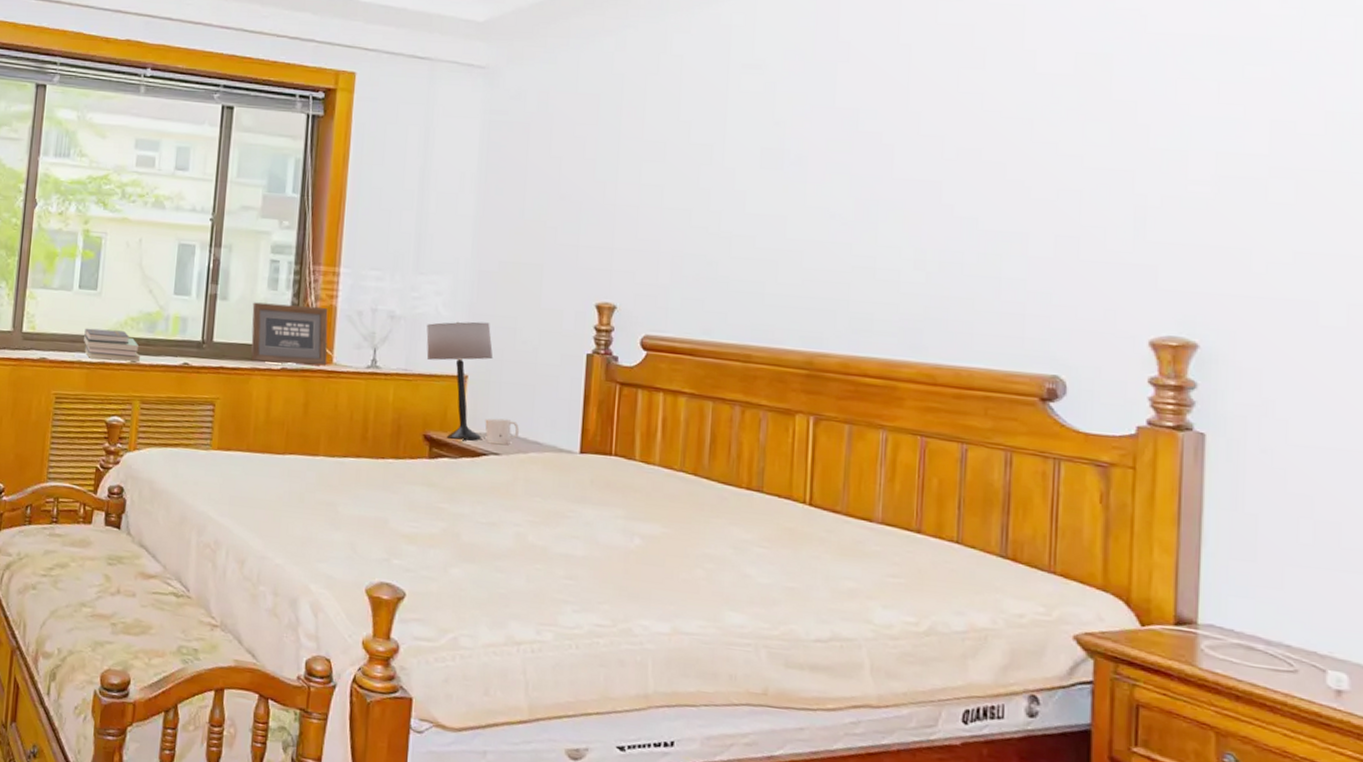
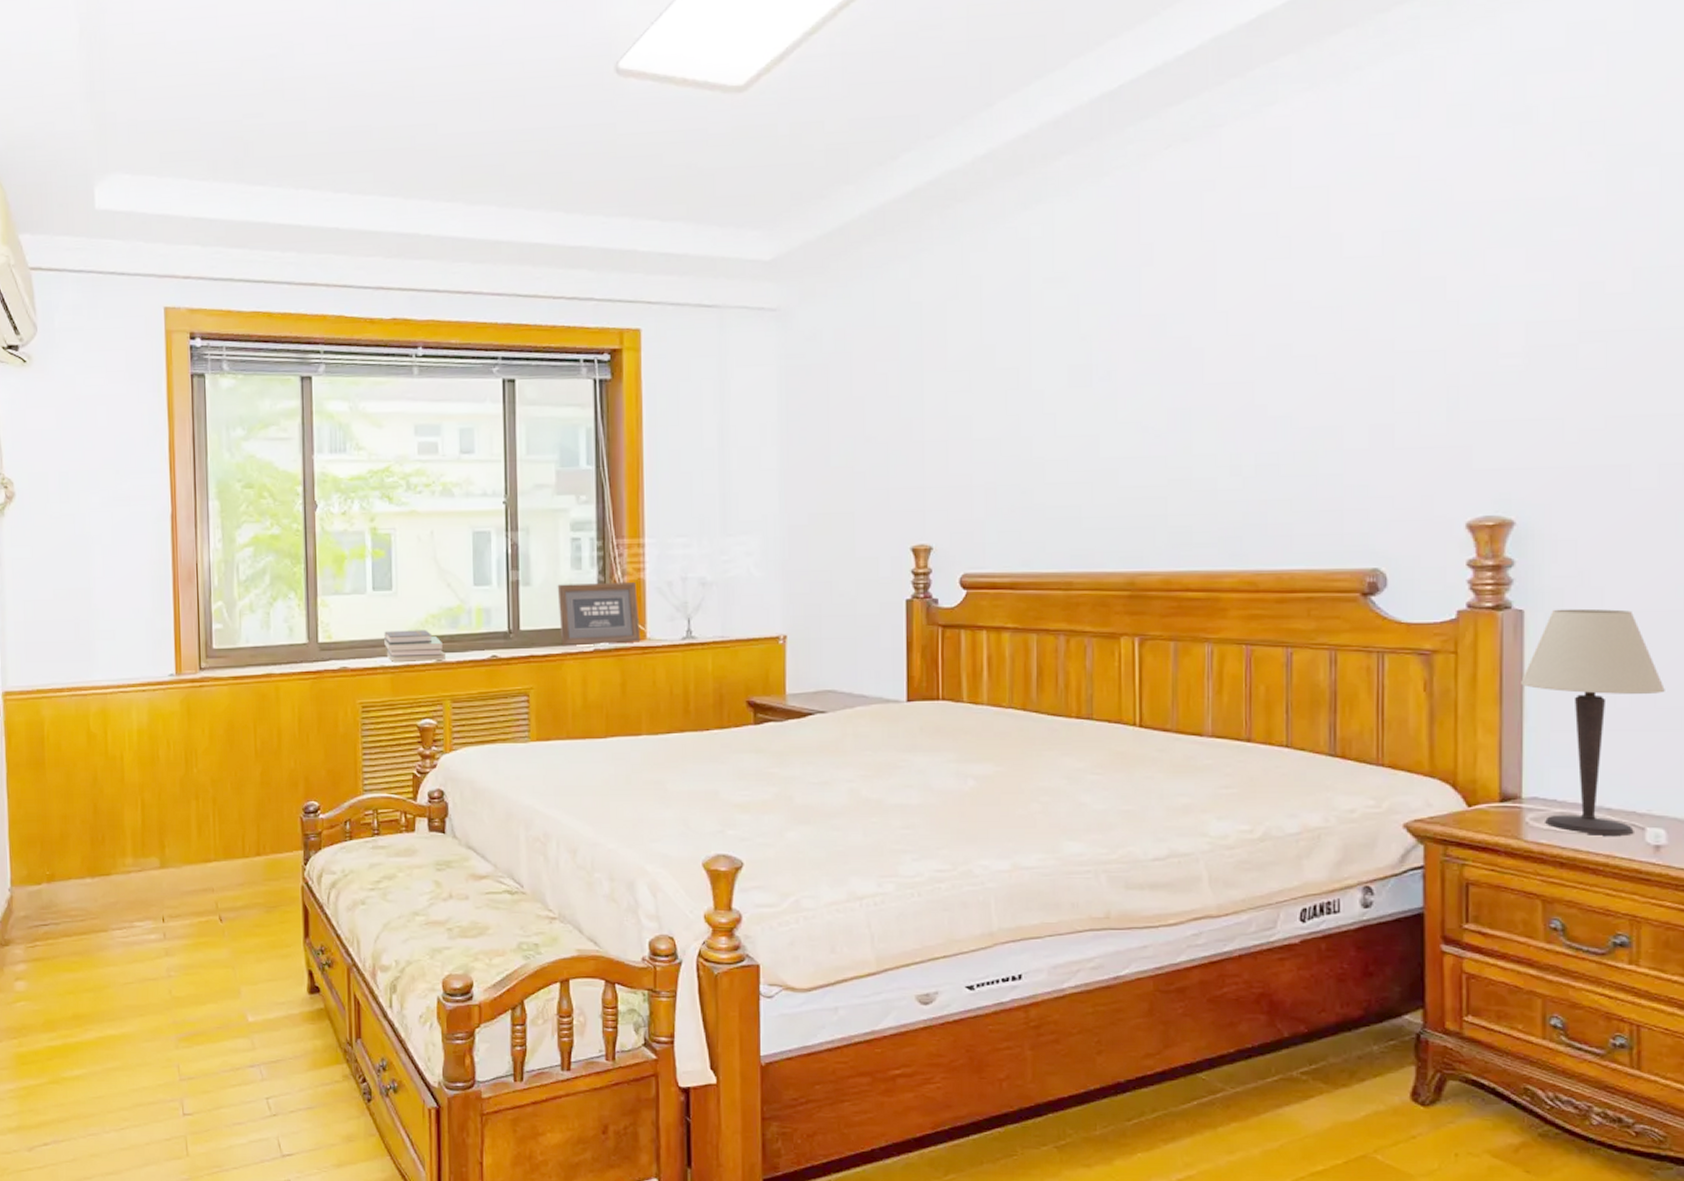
table lamp: present [426,321,493,441] -> none [740,578,811,703]
mug: present [485,418,520,445] -> none [808,674,844,703]
table lamp: none [1200,436,1350,676] -> present [1521,608,1665,835]

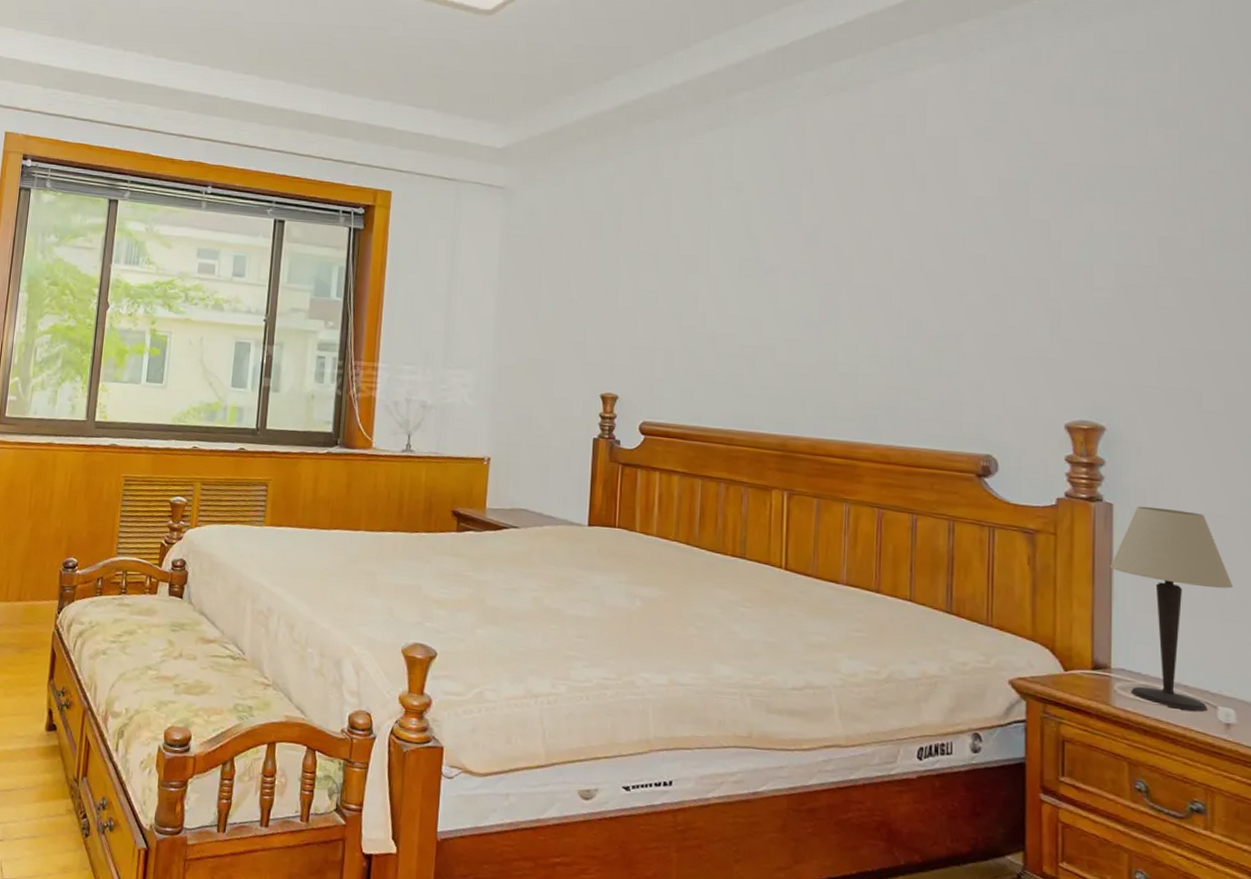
books: present [384,630,445,663] -> none [150,417,201,448]
picture frame: present [557,583,641,647] -> none [300,394,368,450]

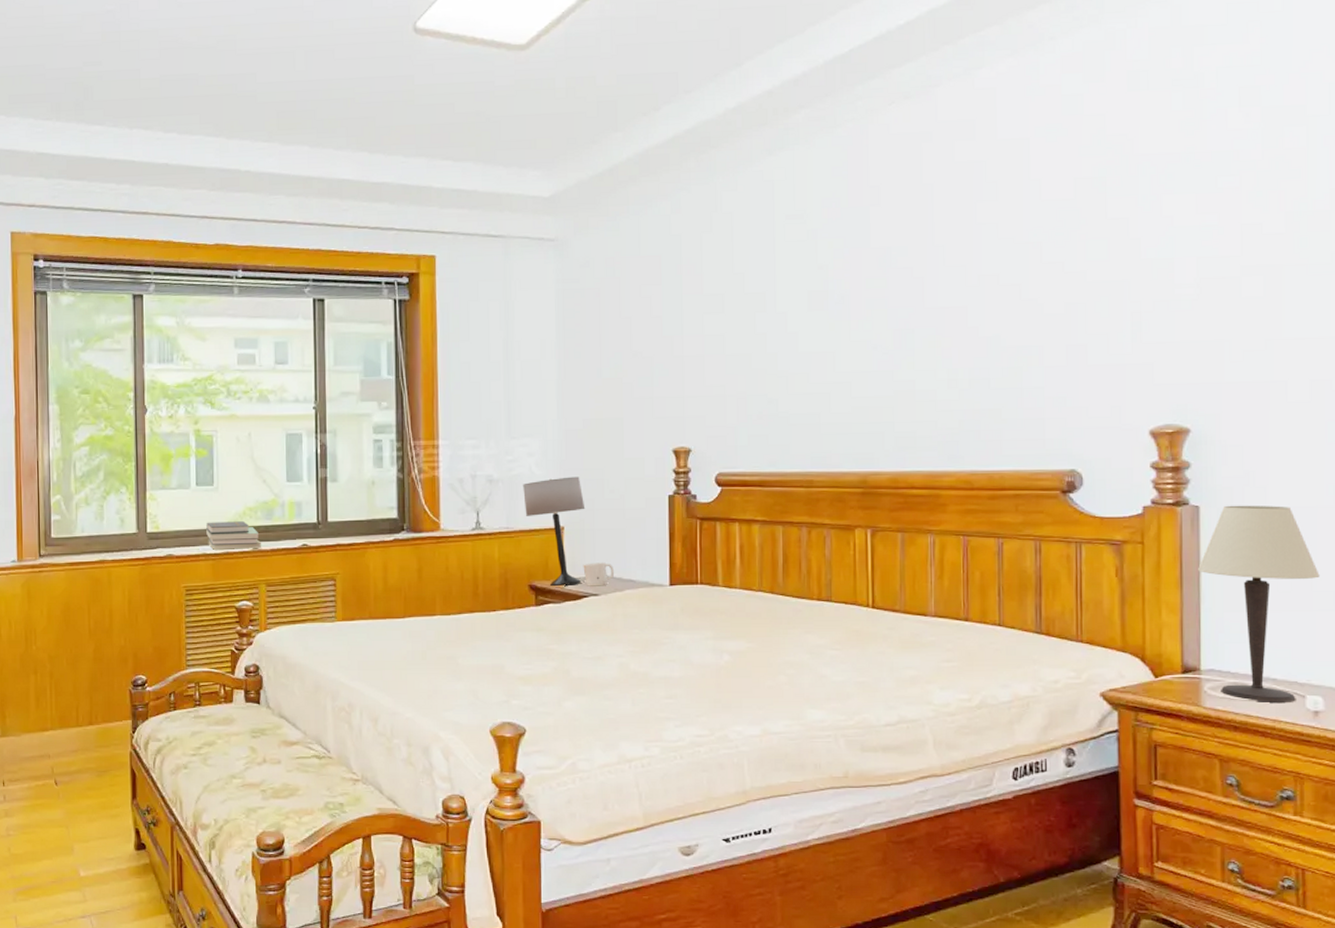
books: none [150,417,201,448] -> present [206,521,261,551]
table lamp: none [454,410,513,516] -> present [523,476,586,587]
mug: none [505,495,536,519] -> present [583,561,615,586]

